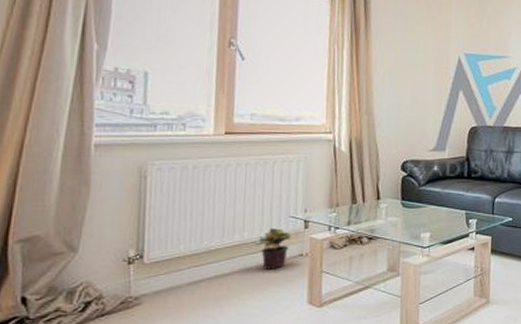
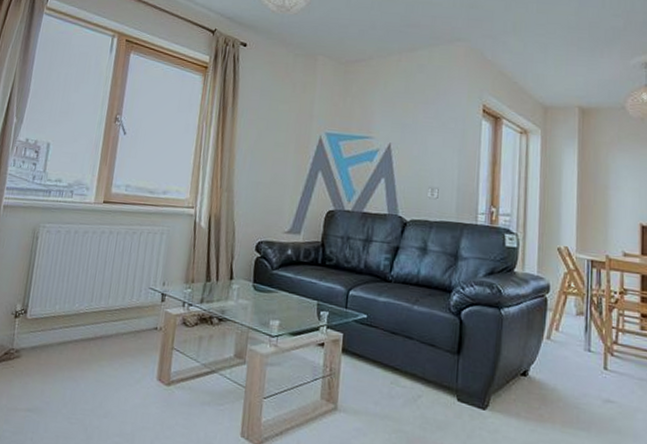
potted plant: present [254,228,291,269] -> none [116,298,149,340]

